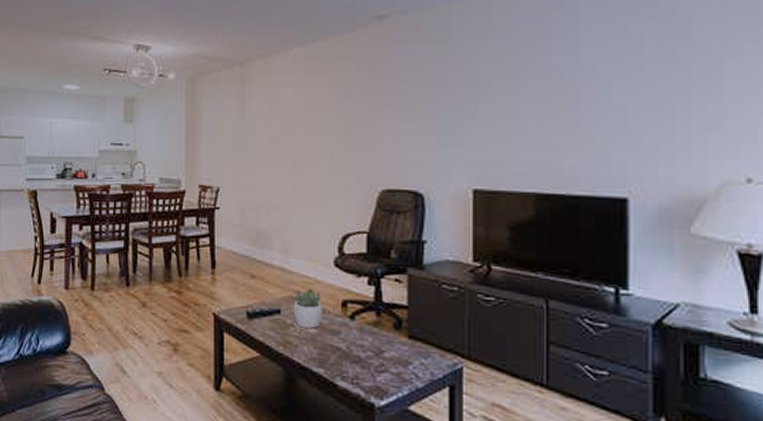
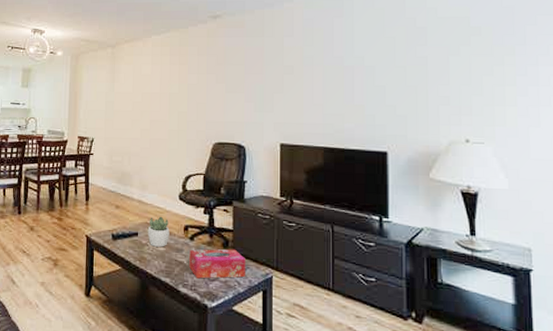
tissue box: none [349,331,425,370] -> present [189,249,245,279]

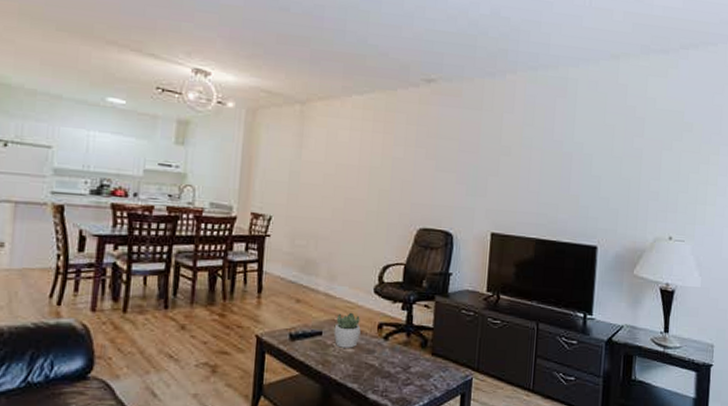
tissue box: present [189,249,245,279] -> none [381,349,445,383]

